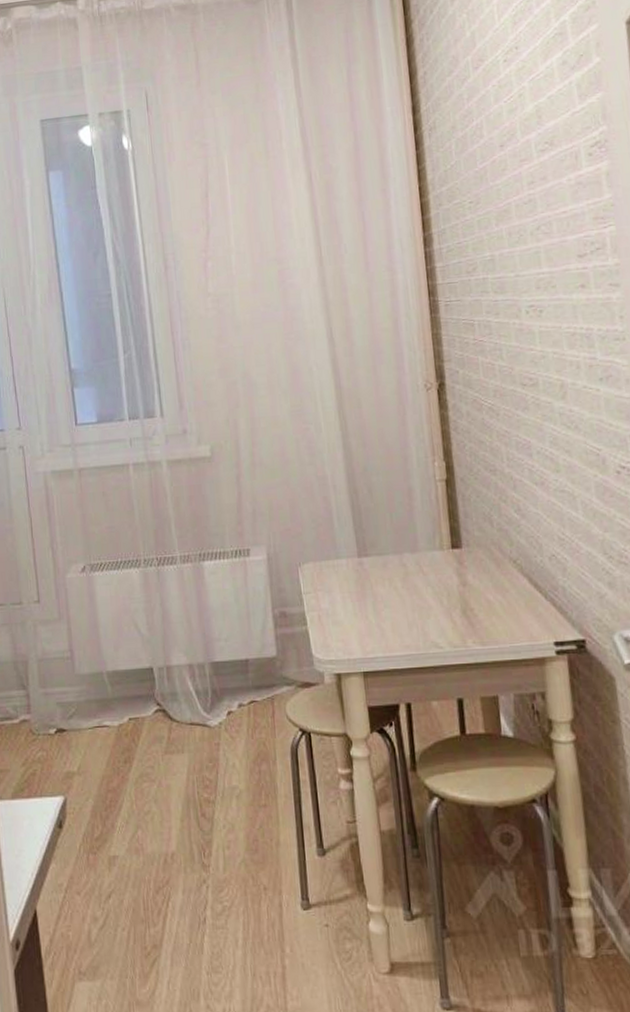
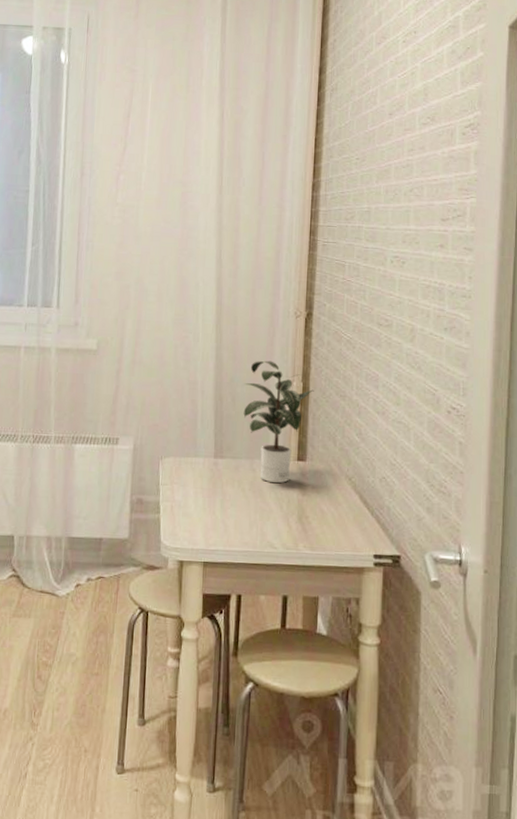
potted plant: none [380,442,460,577] -> present [243,360,314,484]

